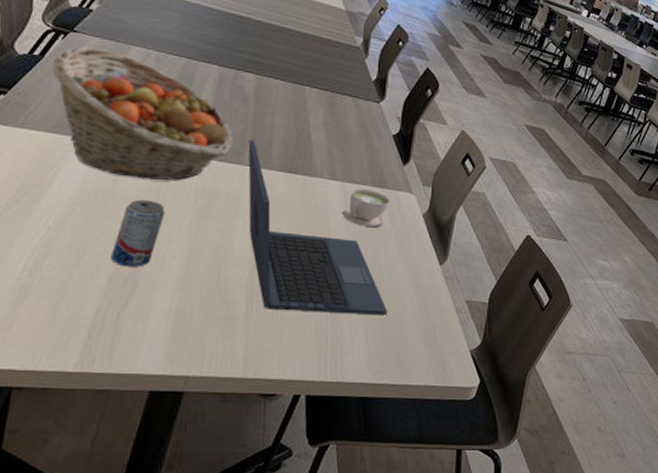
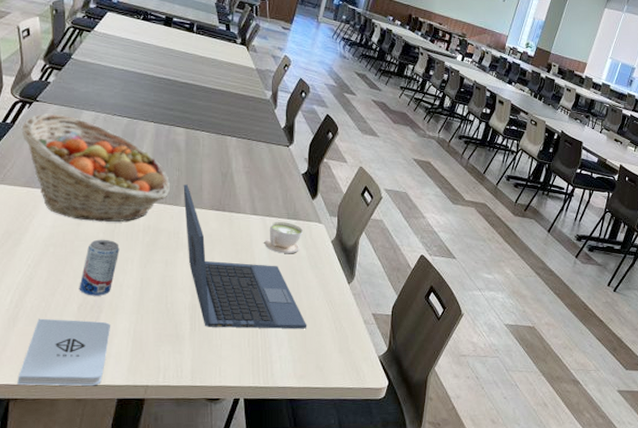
notepad: none [24,291,147,375] -> present [17,318,110,386]

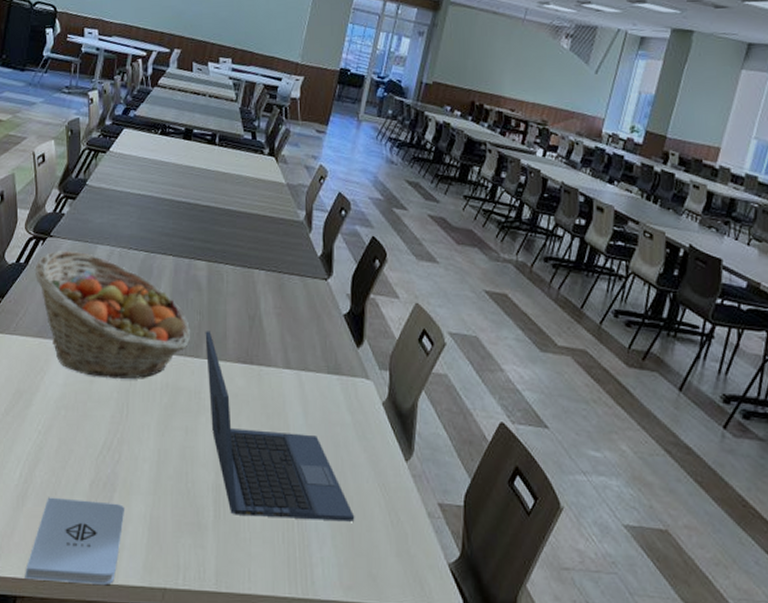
beverage can: present [79,239,120,296] -> none [91,400,135,471]
coffee cup: present [264,222,303,254] -> none [300,378,346,420]

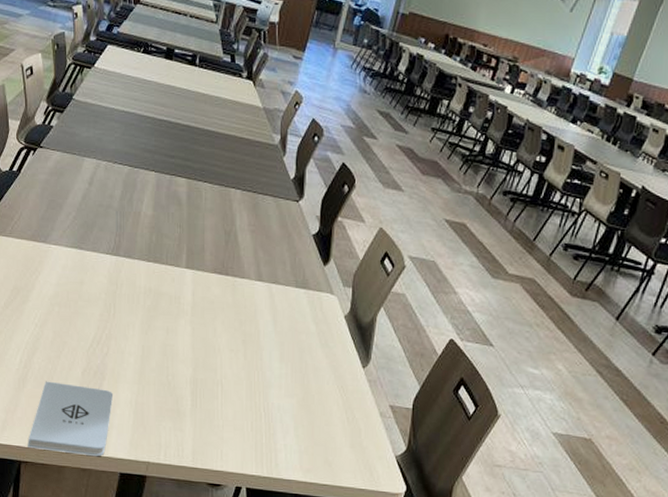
fruit basket: present [34,250,190,379] -> none [27,161,171,282]
laptop: present [205,331,355,522] -> none [184,243,316,416]

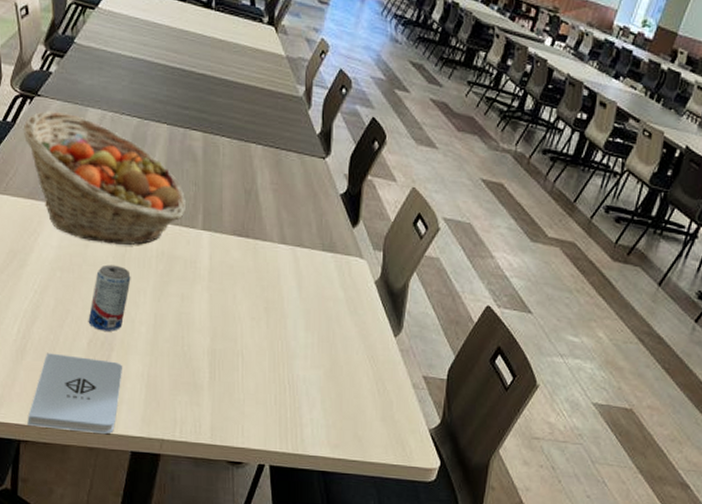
fruit basket: none [27,161,171,282] -> present [23,111,185,245]
beverage can: none [82,300,121,362] -> present [88,264,131,332]

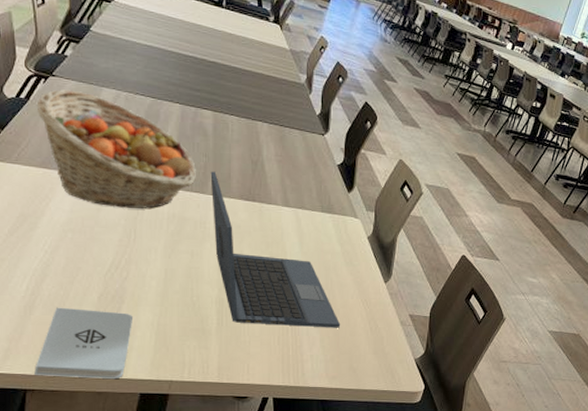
beverage can: present [88,264,131,332] -> none [99,226,142,286]
laptop: none [200,202,344,389] -> present [210,171,341,328]

